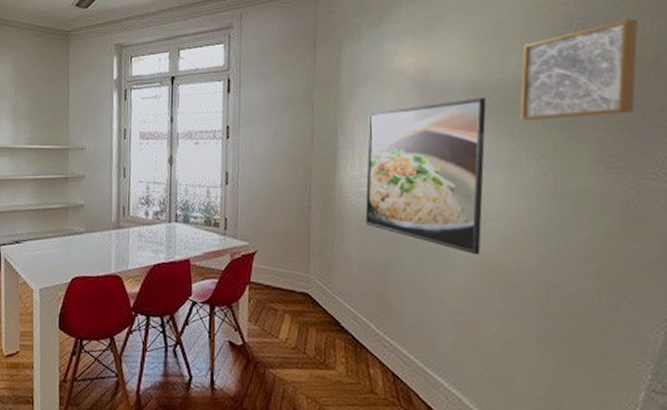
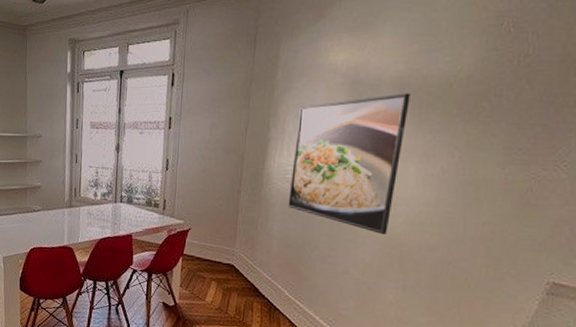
wall art: present [520,19,638,121] -> none [440,17,567,116]

